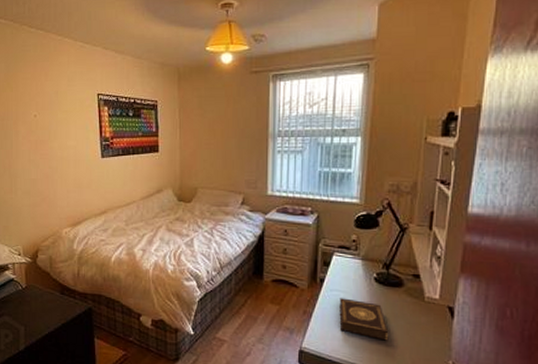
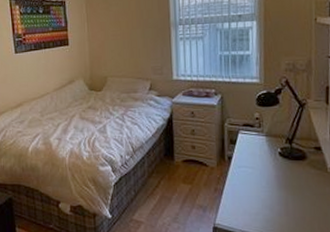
book: present [339,298,389,341] -> none [248,174,297,213]

